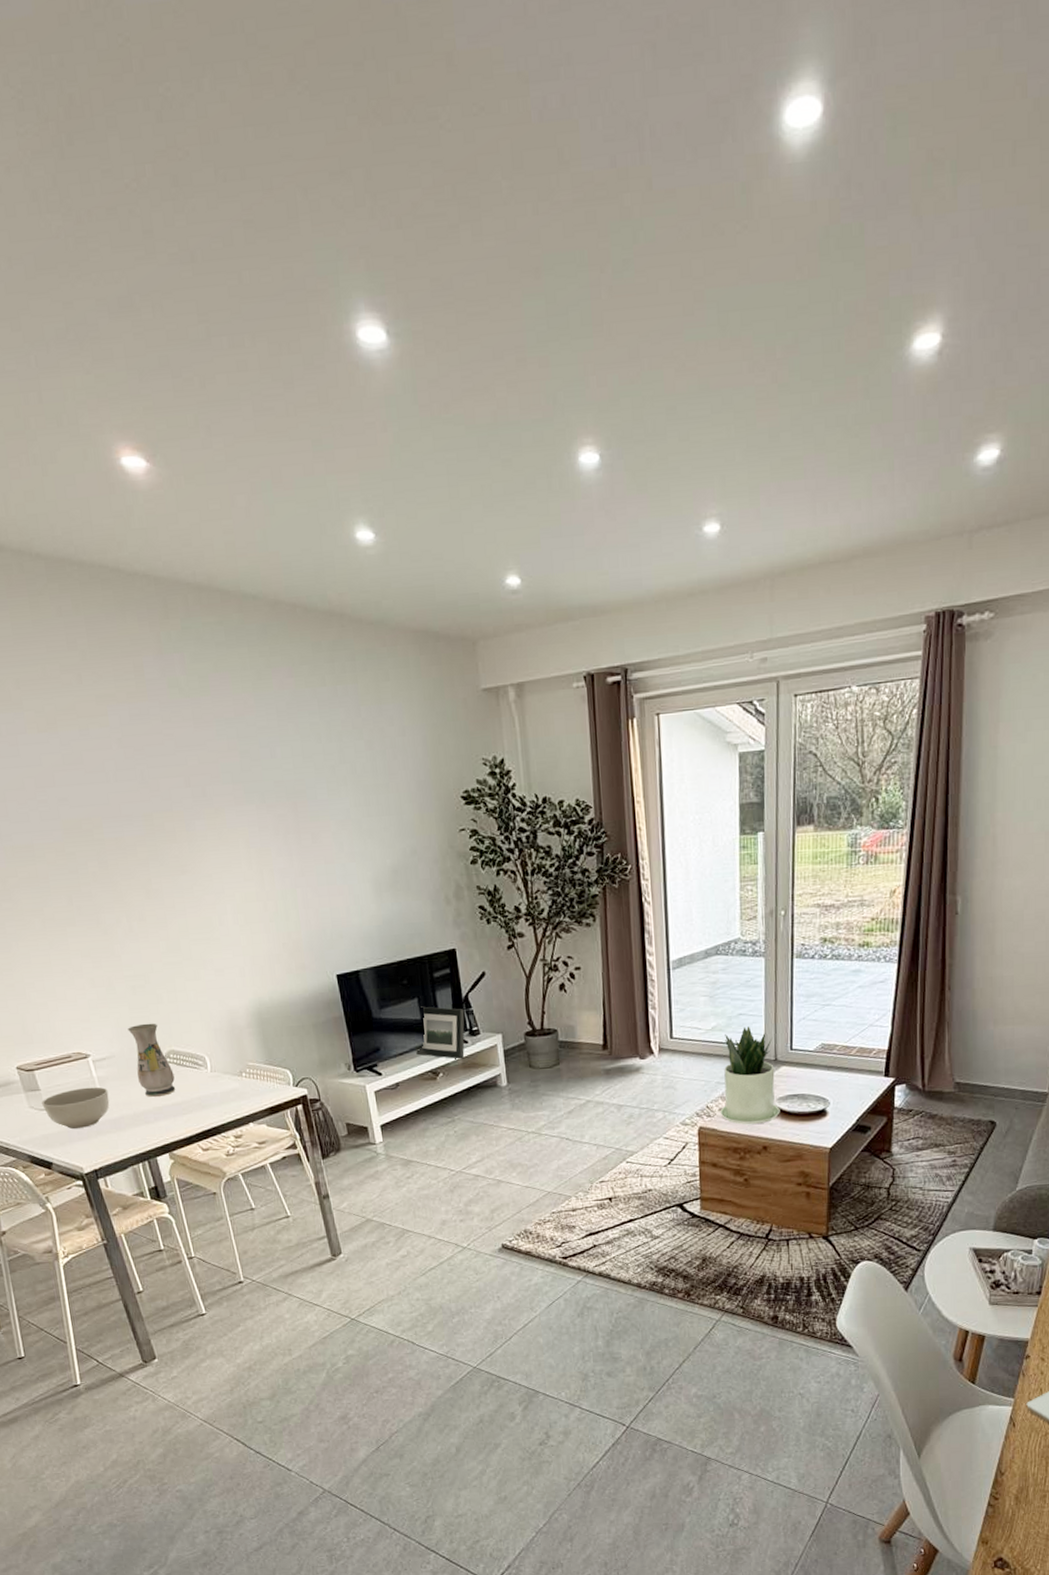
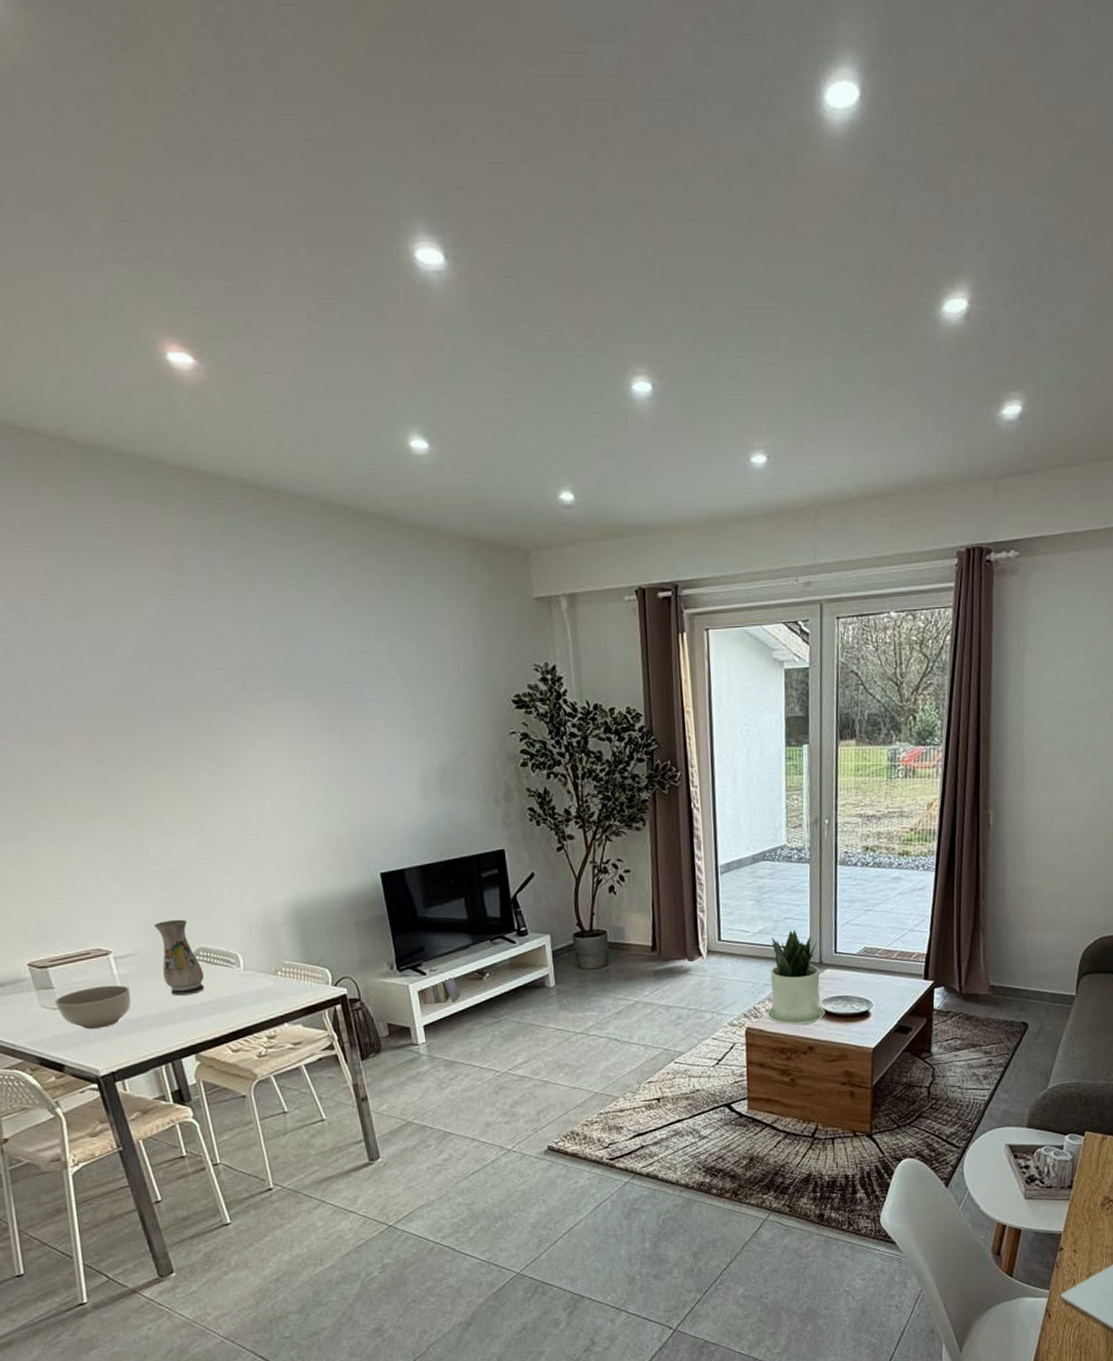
books: none [377,1067,415,1104] -> present [421,966,461,1004]
picture frame: present [416,1006,465,1059] -> none [462,906,513,960]

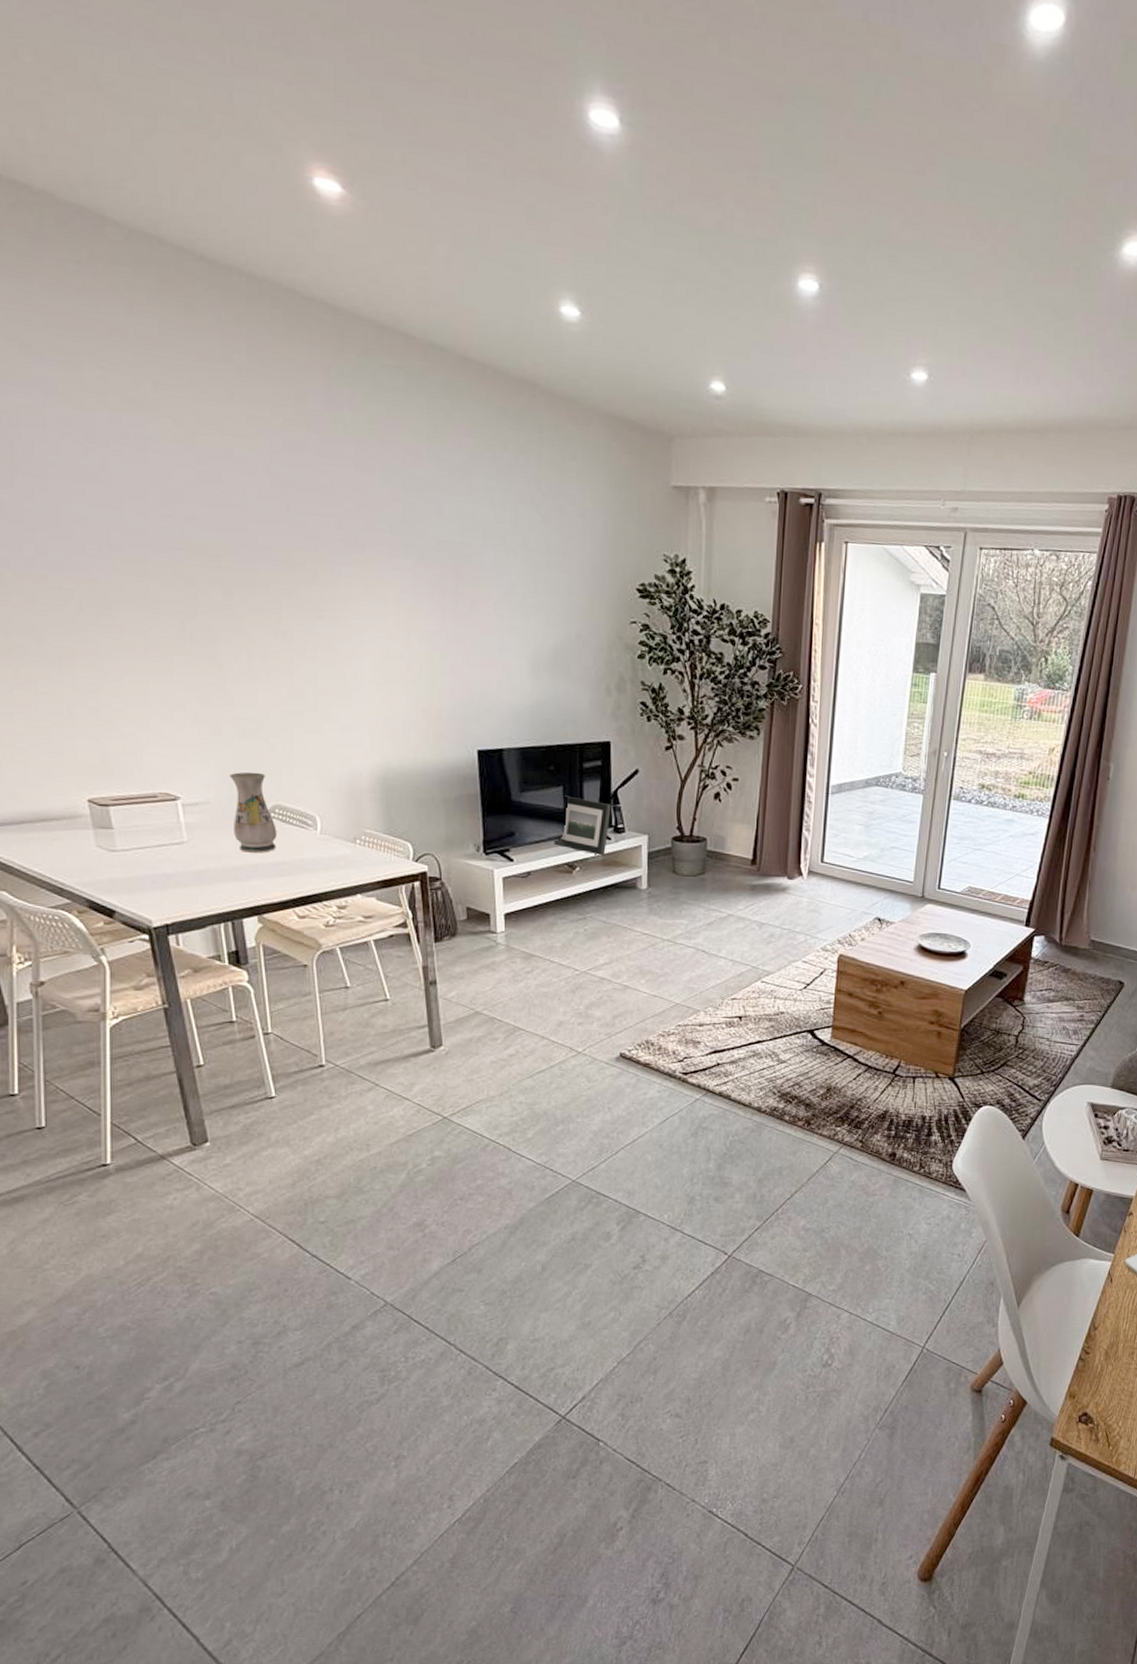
bowl: present [55,985,132,1029] -> none [113,832,196,877]
books: present [421,966,461,1004] -> none [506,853,547,893]
picture frame: none [462,906,513,960] -> present [554,795,612,856]
planter: present [767,930,825,1026] -> none [862,860,922,959]

